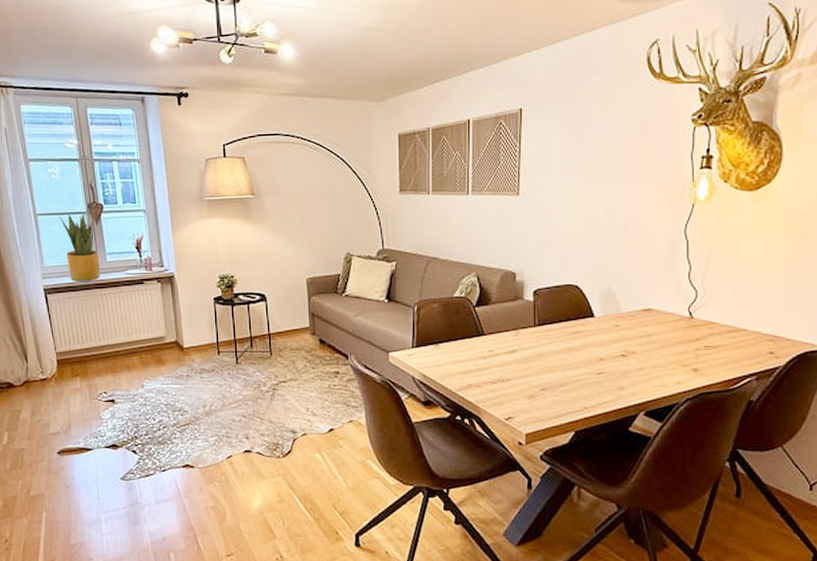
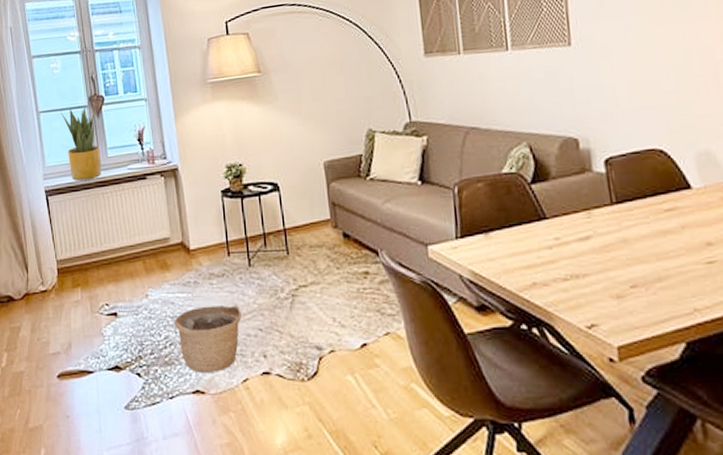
basket: none [167,396,229,451] -> present [174,305,243,374]

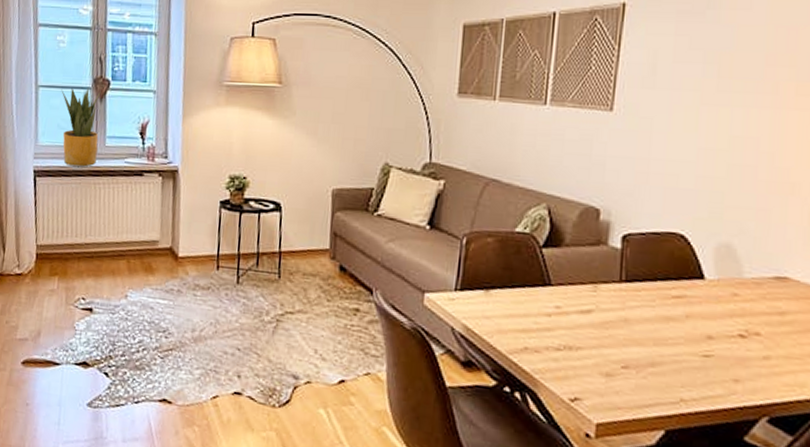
basket: present [174,305,243,374] -> none [150,316,223,385]

